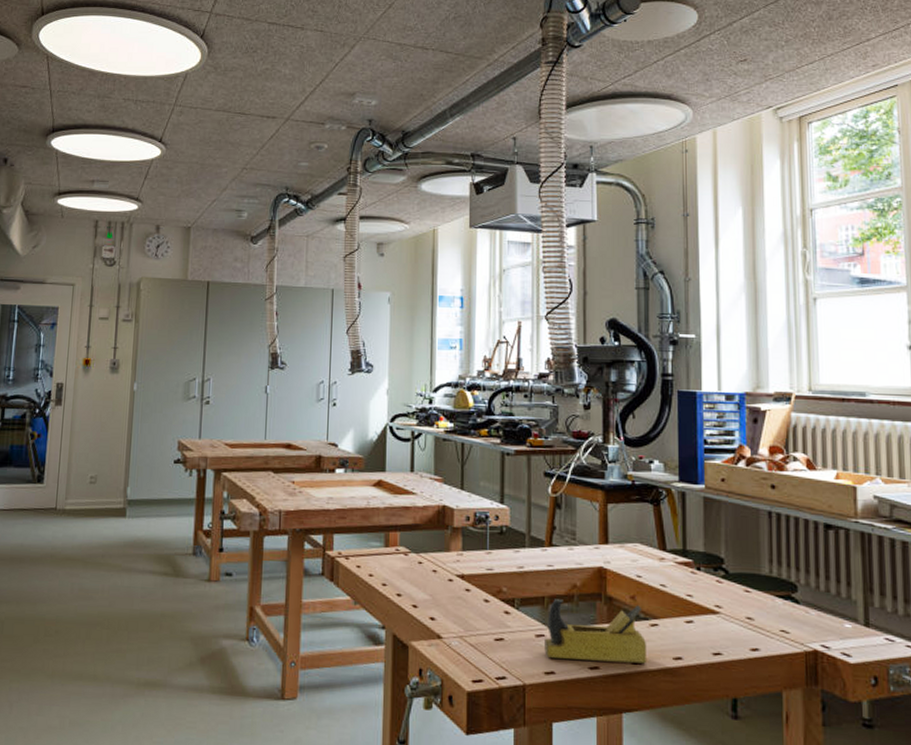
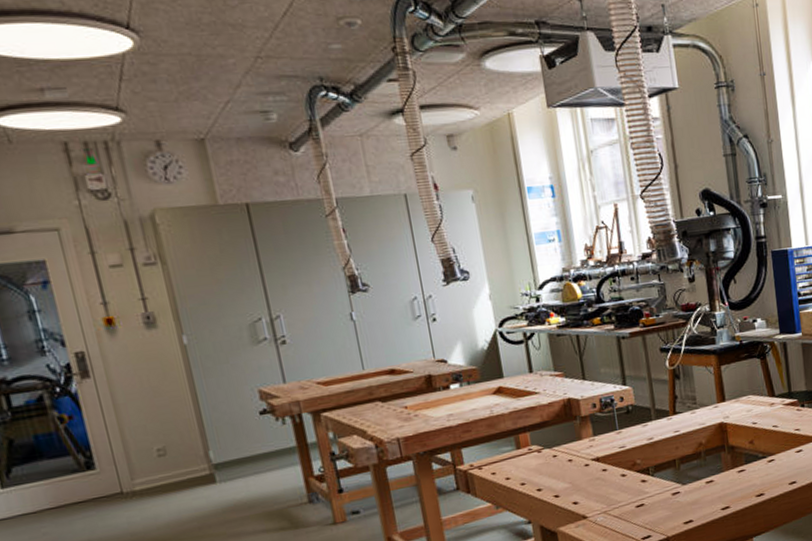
hand plane: present [544,599,647,664] -> none [680,447,768,510]

